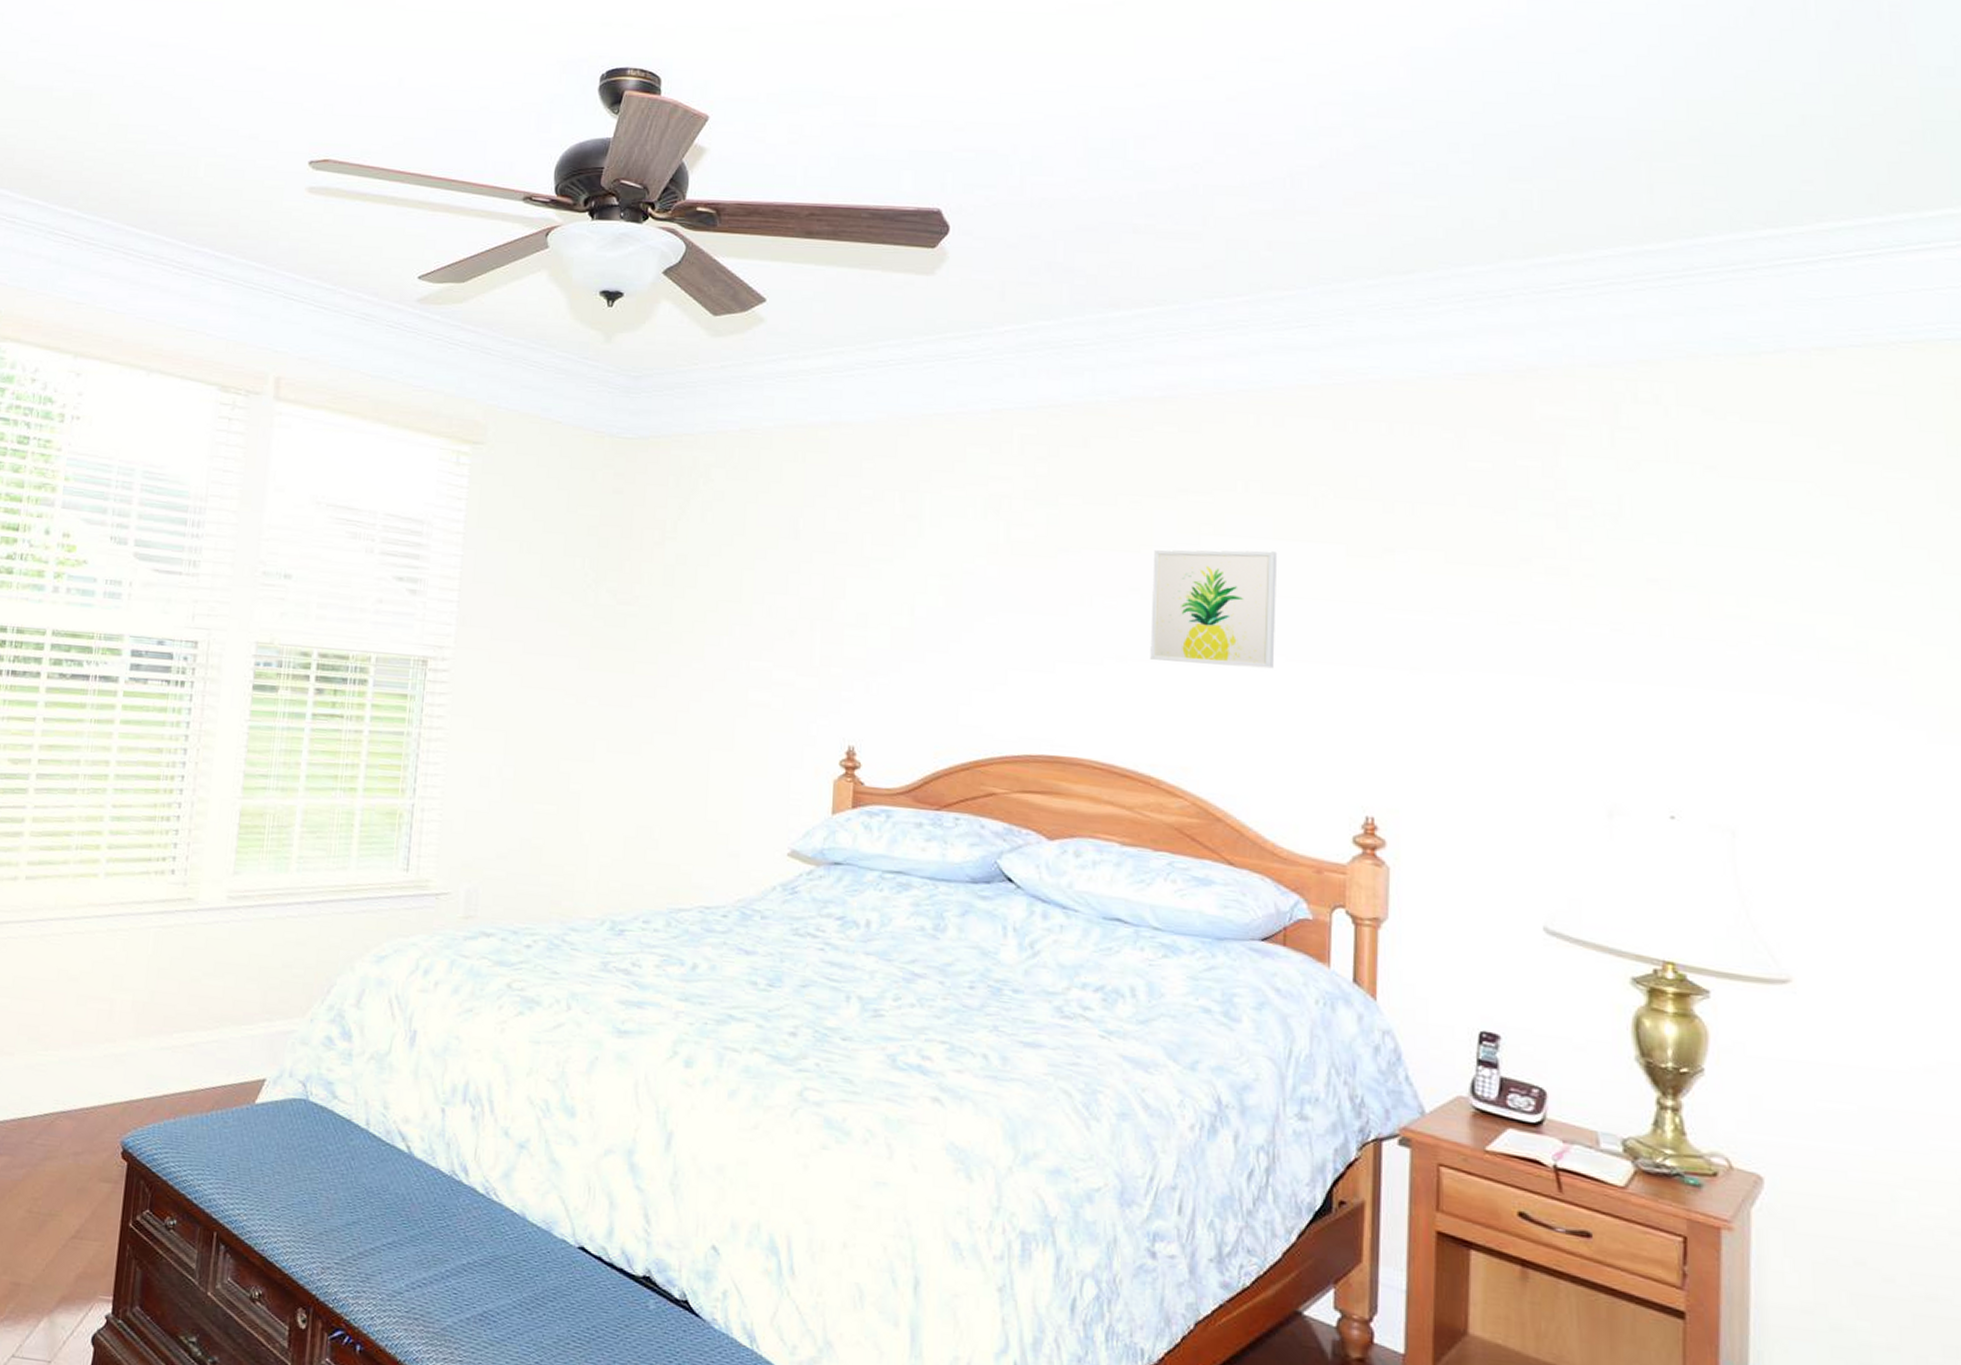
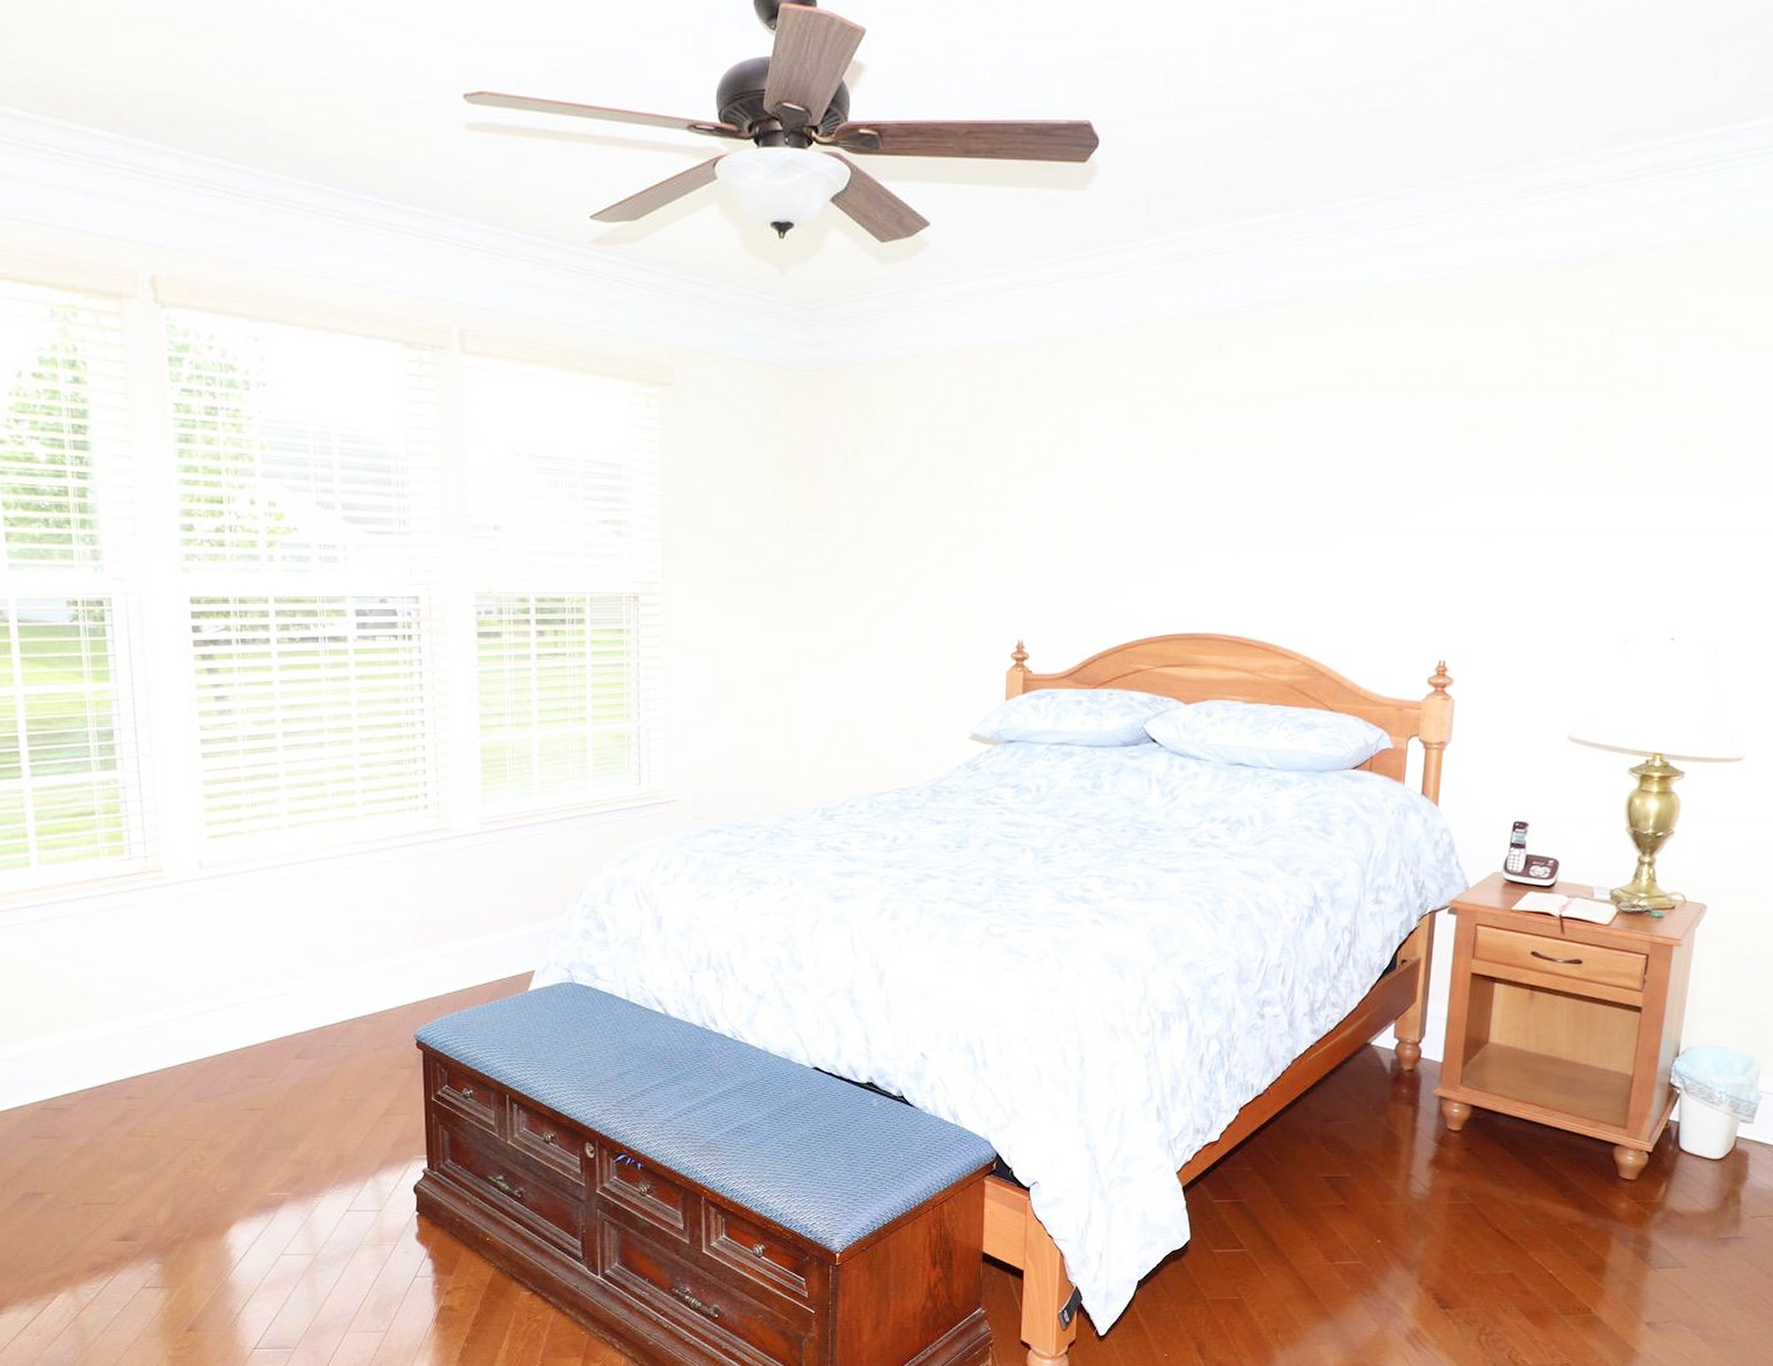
wall art: present [1150,549,1278,669] -> none [1271,438,1380,543]

